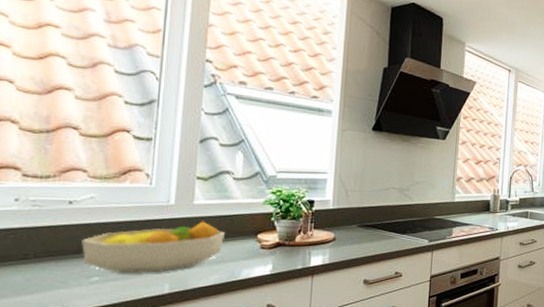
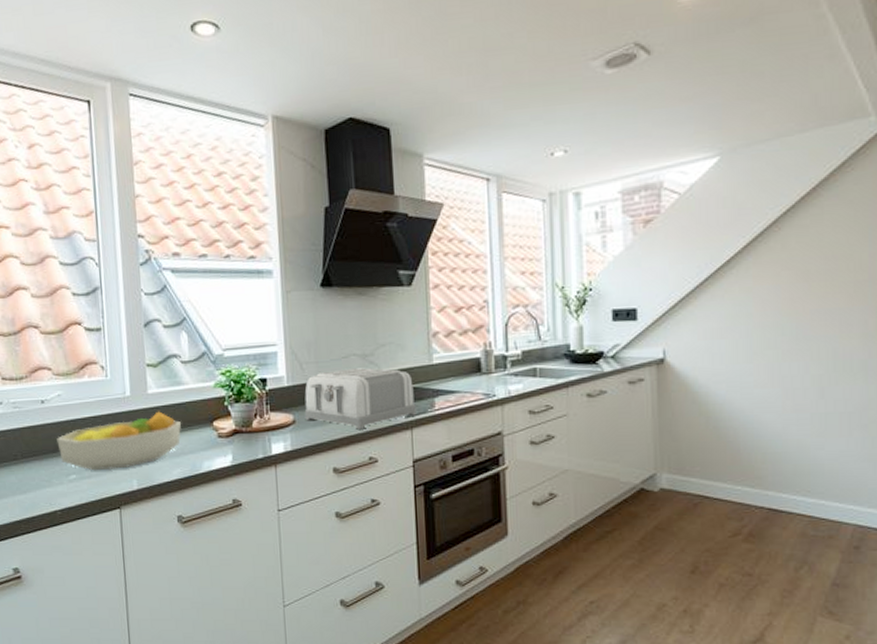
toaster: none [344,199,438,249] -> present [304,367,416,430]

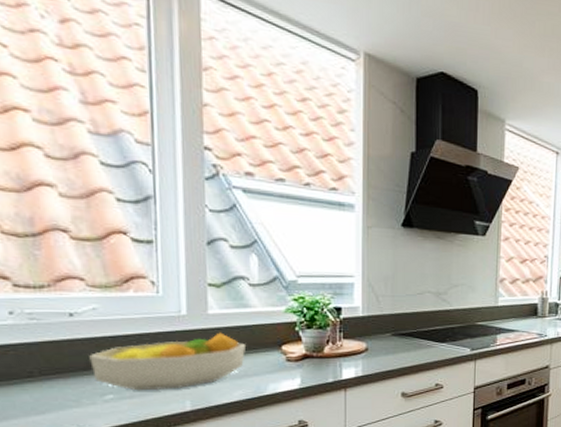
toaster: present [304,367,416,430] -> none [377,304,481,359]

